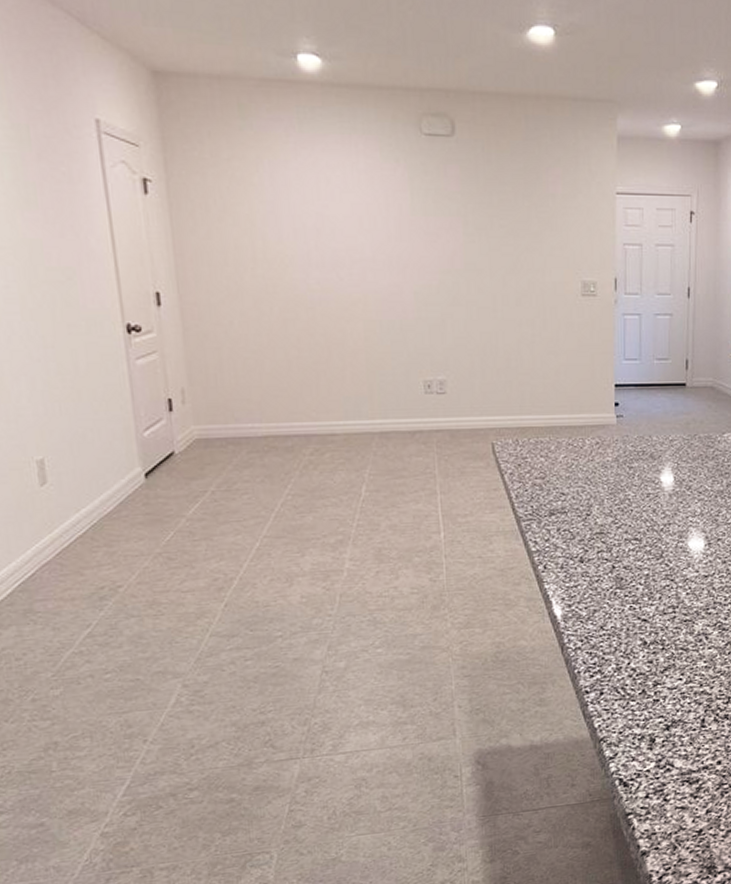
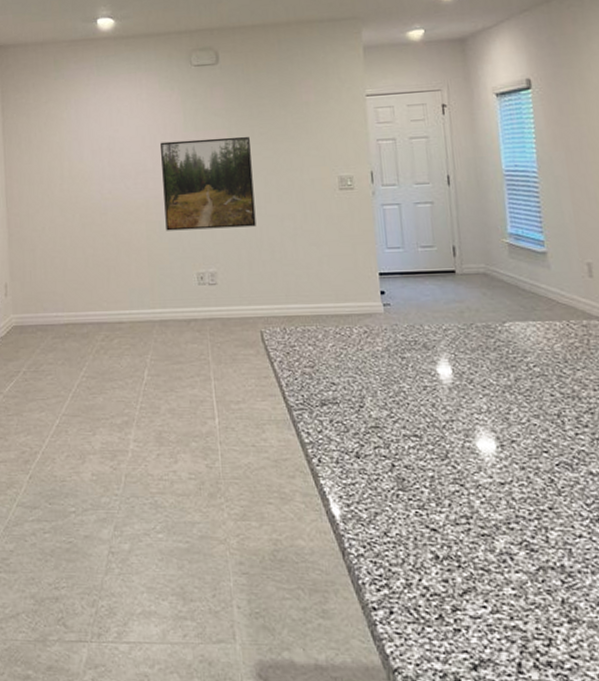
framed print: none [382,226,492,332] -> present [160,136,256,231]

